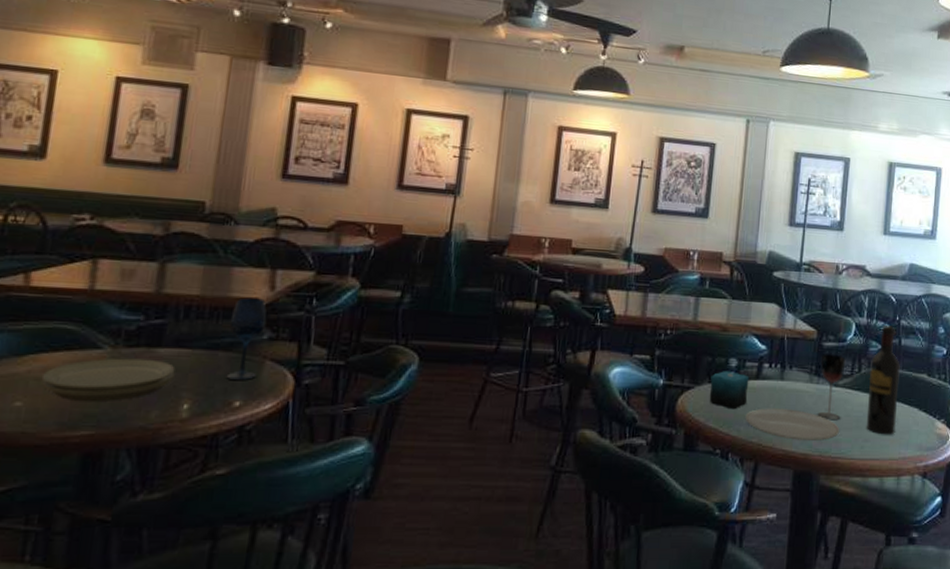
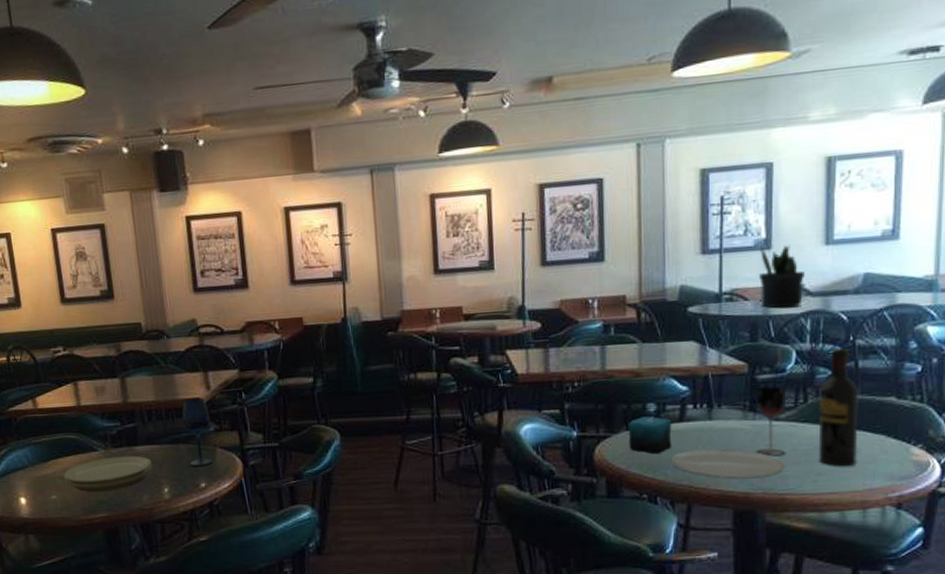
planter: none [832,226,867,285] -> present [759,245,805,308]

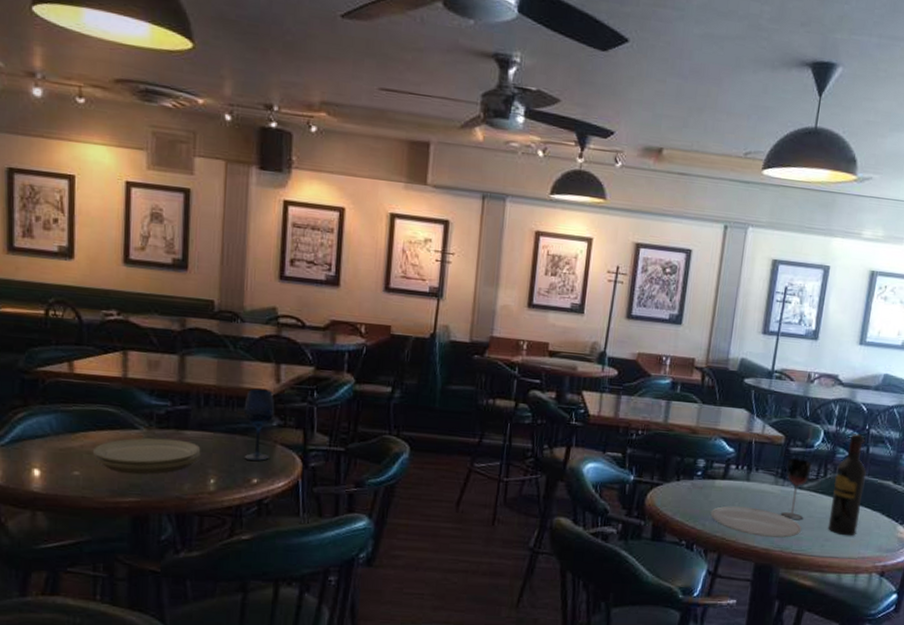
candle: present [628,416,672,454] -> none [676,470,716,506]
planter: present [759,245,805,308] -> none [803,335,840,394]

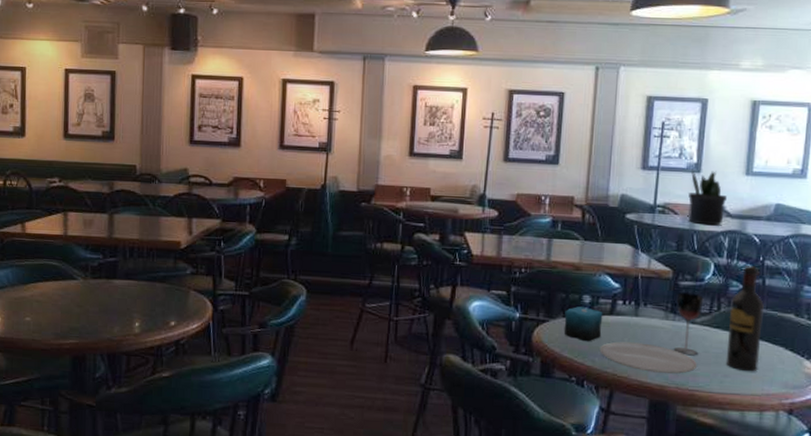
plate: present [92,437,202,474] -> none [40,287,128,319]
wineglass: present [243,388,275,462] -> none [162,241,188,306]
candle: none [676,470,716,506] -> present [563,306,603,342]
planter: none [803,335,840,394] -> present [688,168,727,226]

